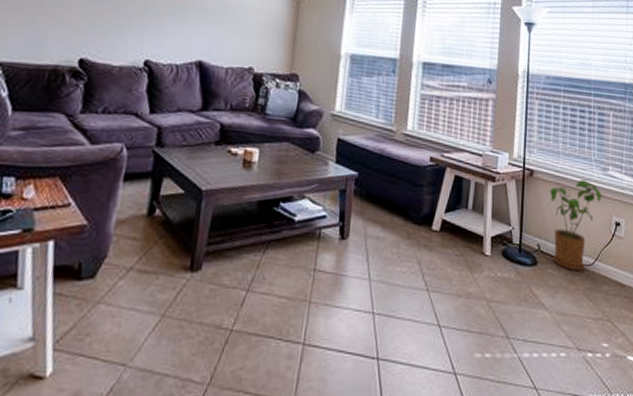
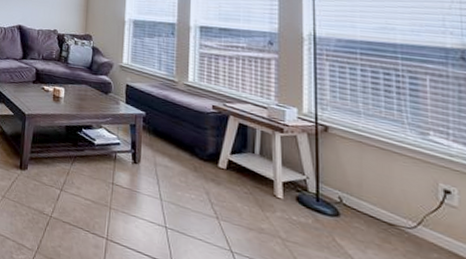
house plant: present [550,180,604,270] -> none [351,141,425,232]

